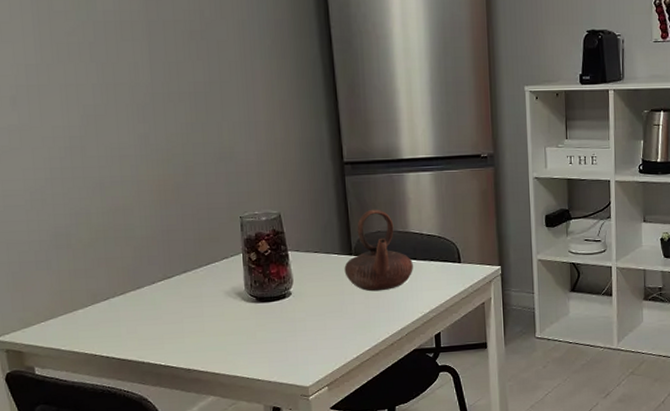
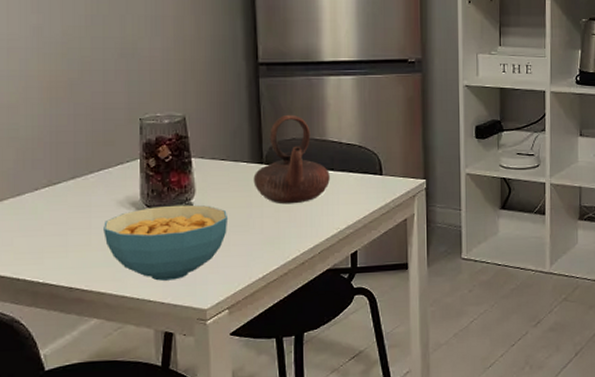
cereal bowl: none [214,293,323,362] -> present [103,204,227,281]

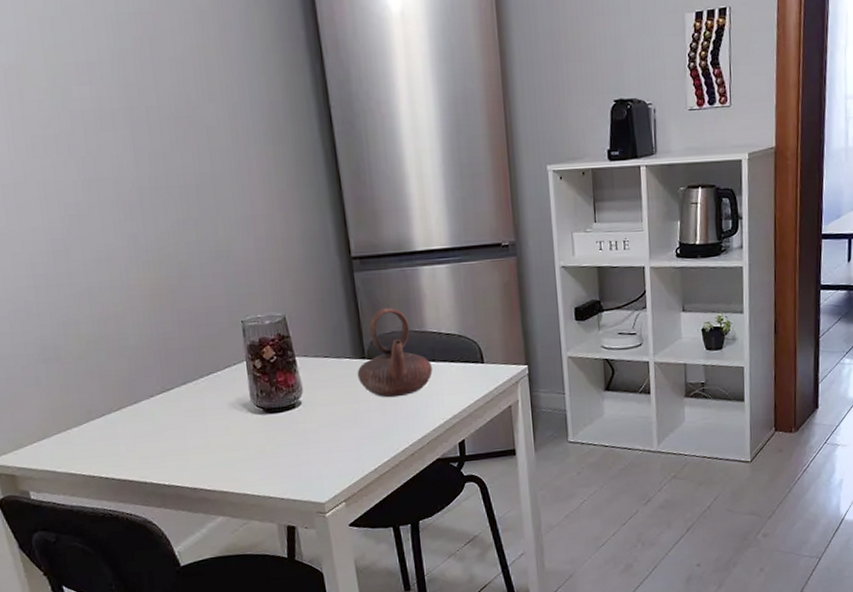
cereal bowl: present [103,204,227,281] -> none [219,403,337,478]

